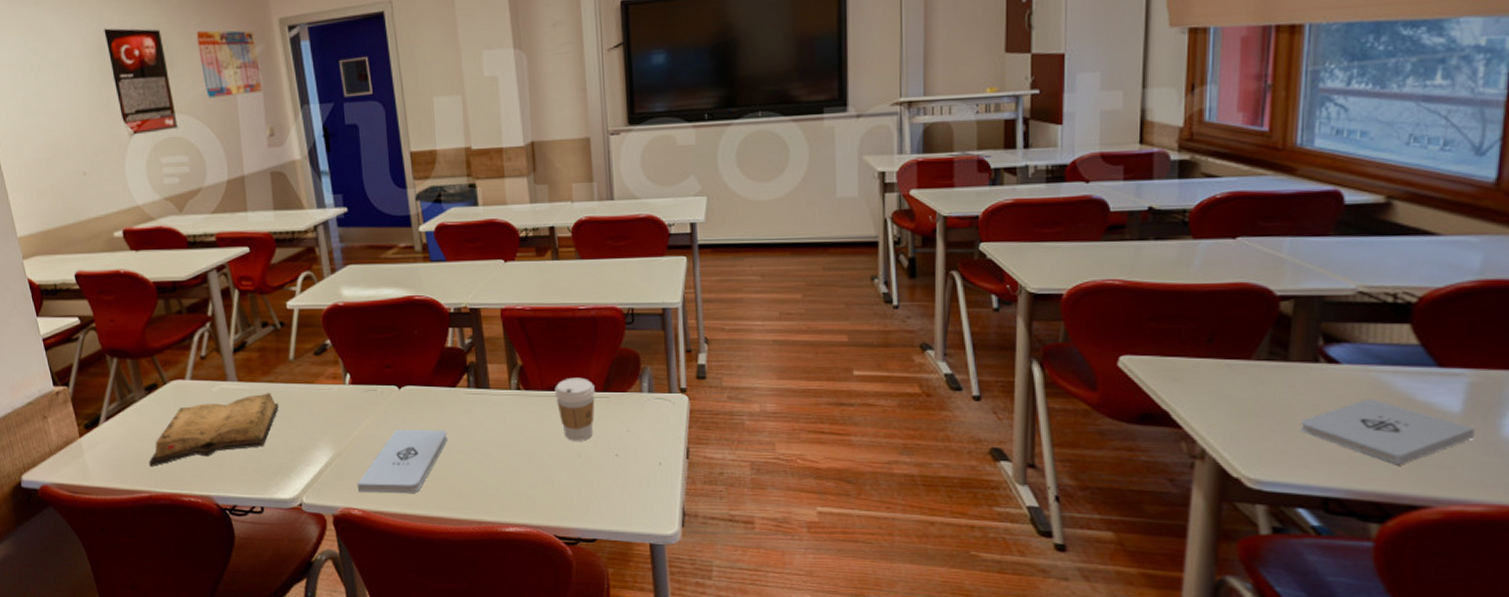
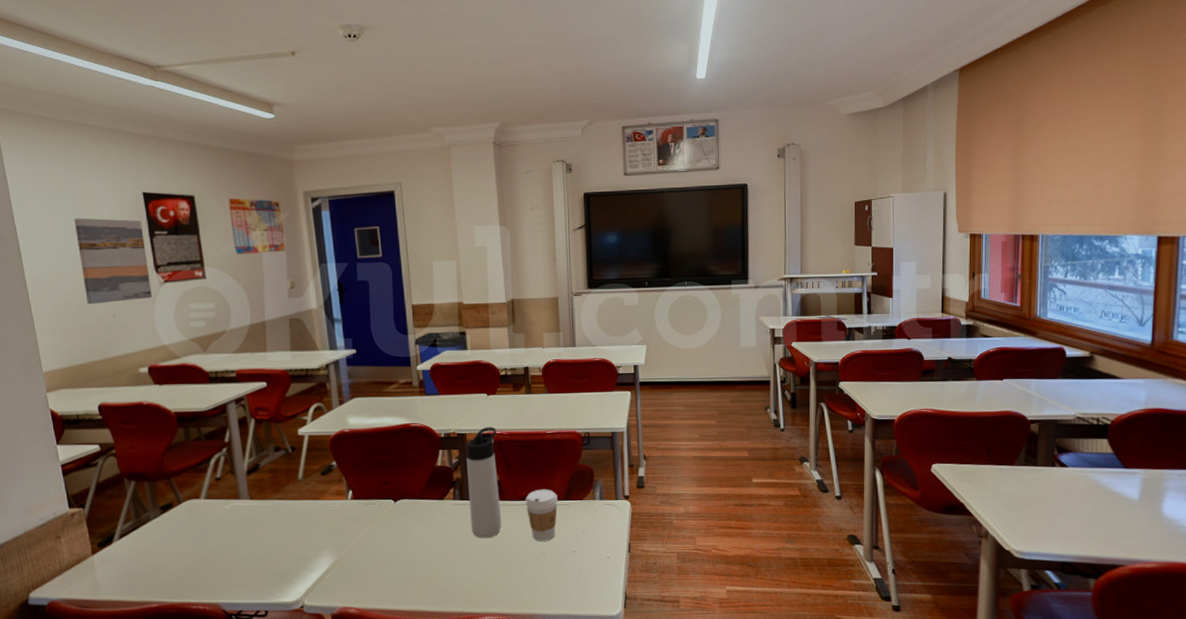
wall art: none [37,62,122,161] -> present [74,218,152,305]
diary: present [148,393,279,466] -> none [160,509,287,579]
notepad: present [357,429,448,494] -> none [354,536,436,593]
thermos bottle: none [480,300,527,435] -> present [466,426,502,539]
notepad: present [1300,398,1476,466] -> none [1046,491,1148,537]

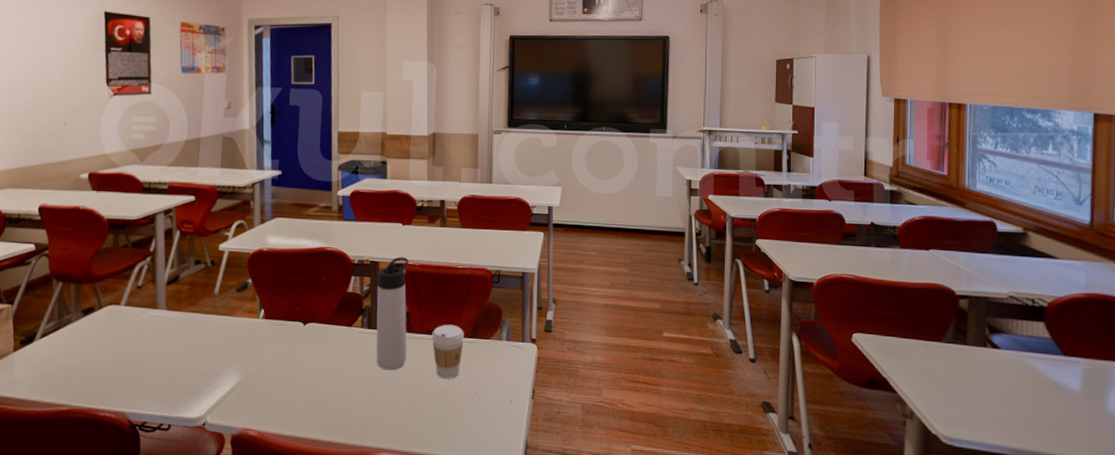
wall art: present [74,218,152,305] -> none [41,31,101,111]

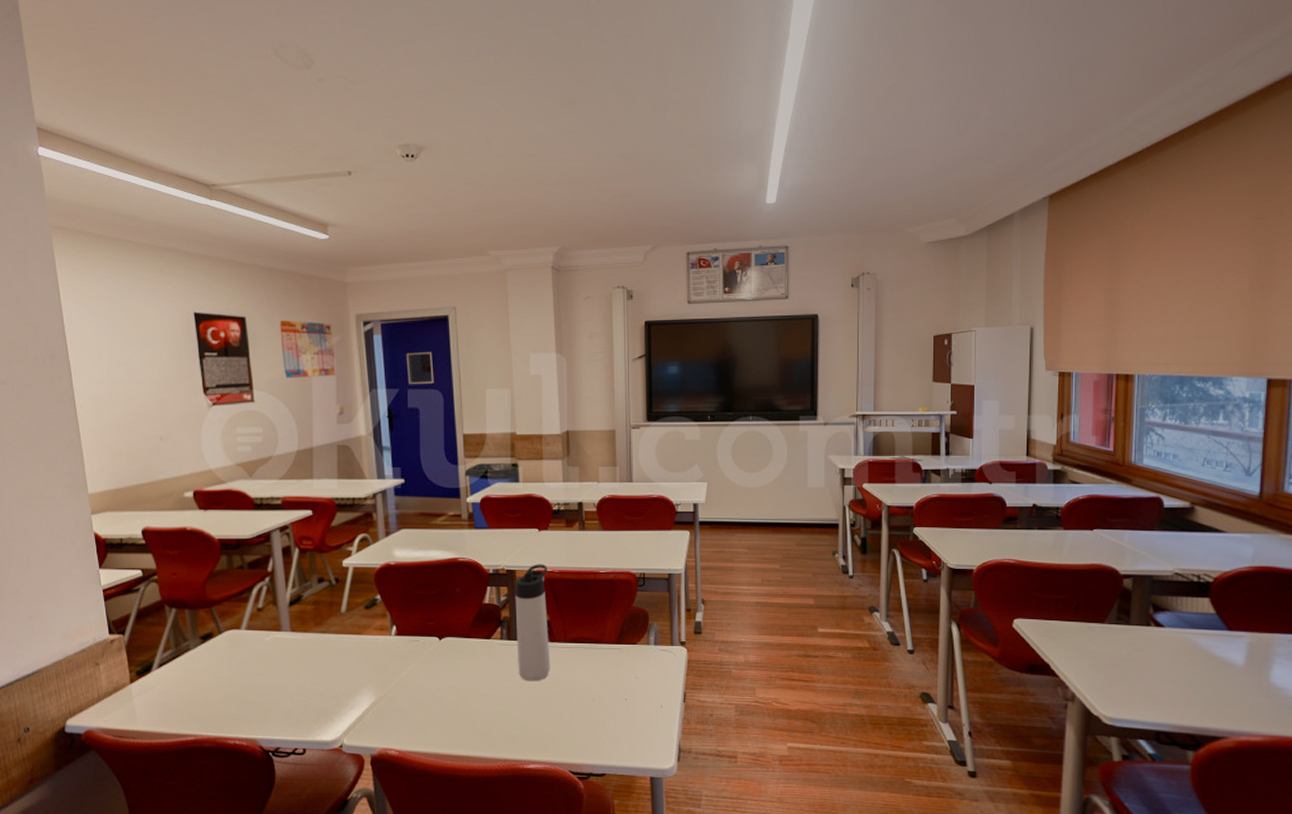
coffee cup: present [432,324,464,379] -> none [576,631,610,687]

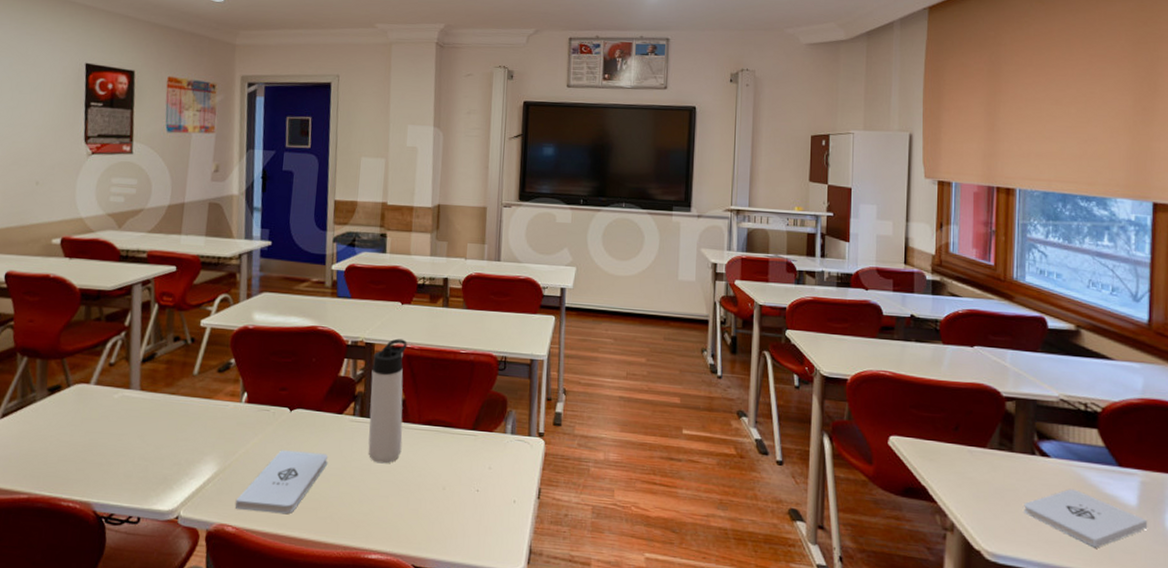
notepad: none [395,676,481,735] -> present [235,450,328,515]
notepad: none [1139,654,1254,706] -> present [1024,488,1148,548]

